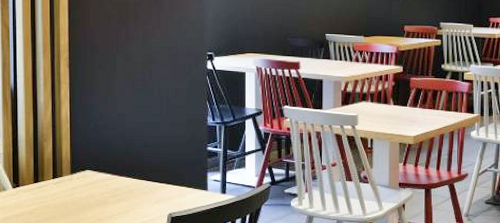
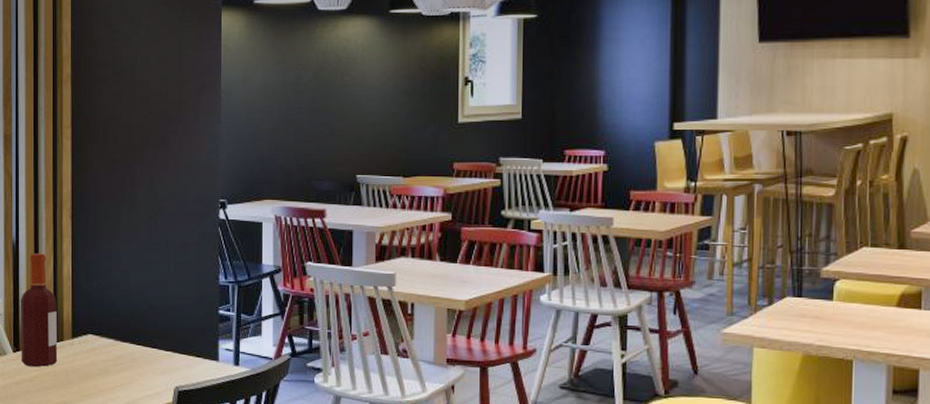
bottle: none [19,98,57,200] -> present [20,253,58,367]

